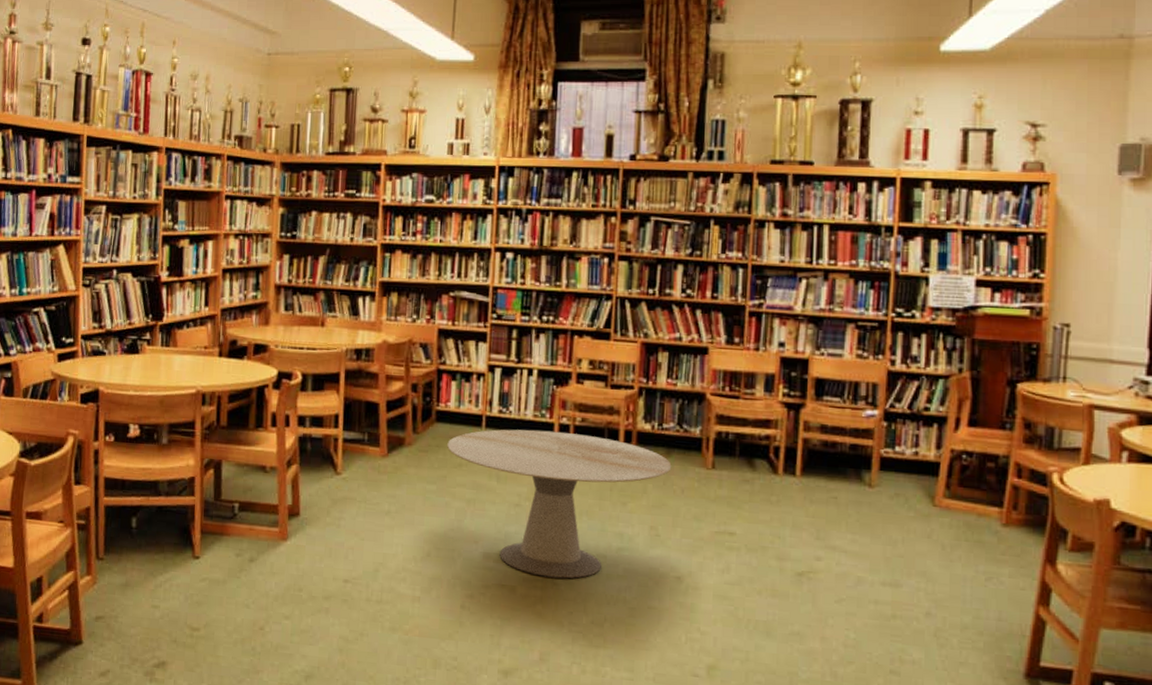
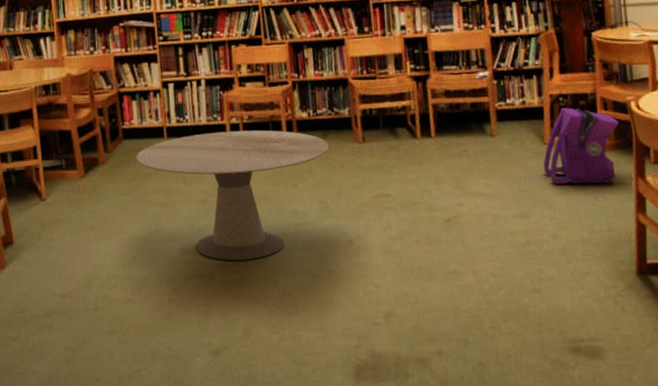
backpack: none [929,466,1033,565] -> present [543,107,619,184]

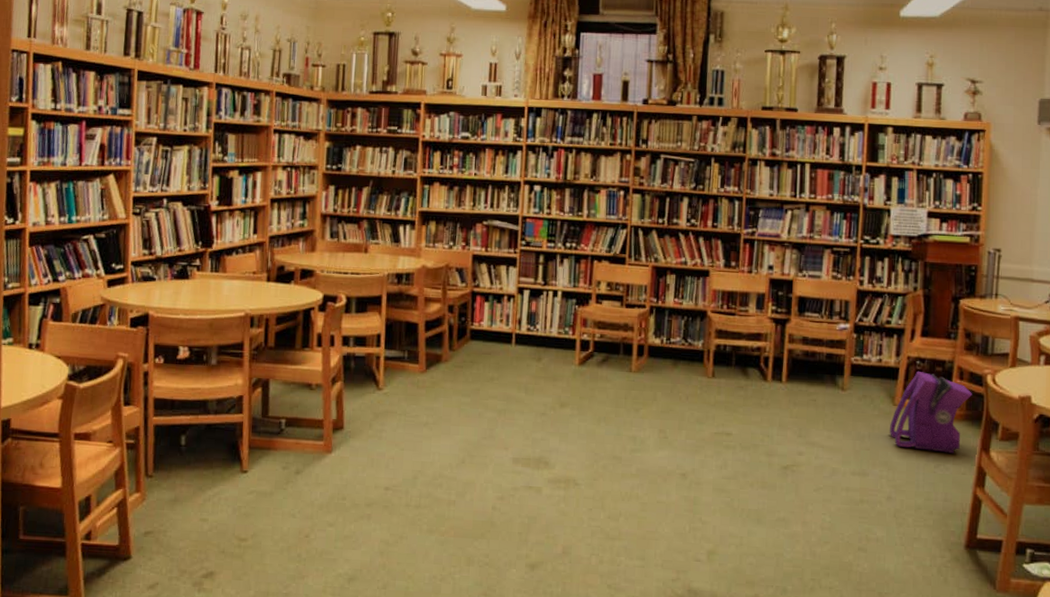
round table: present [136,130,330,261] -> none [480,345,678,479]

